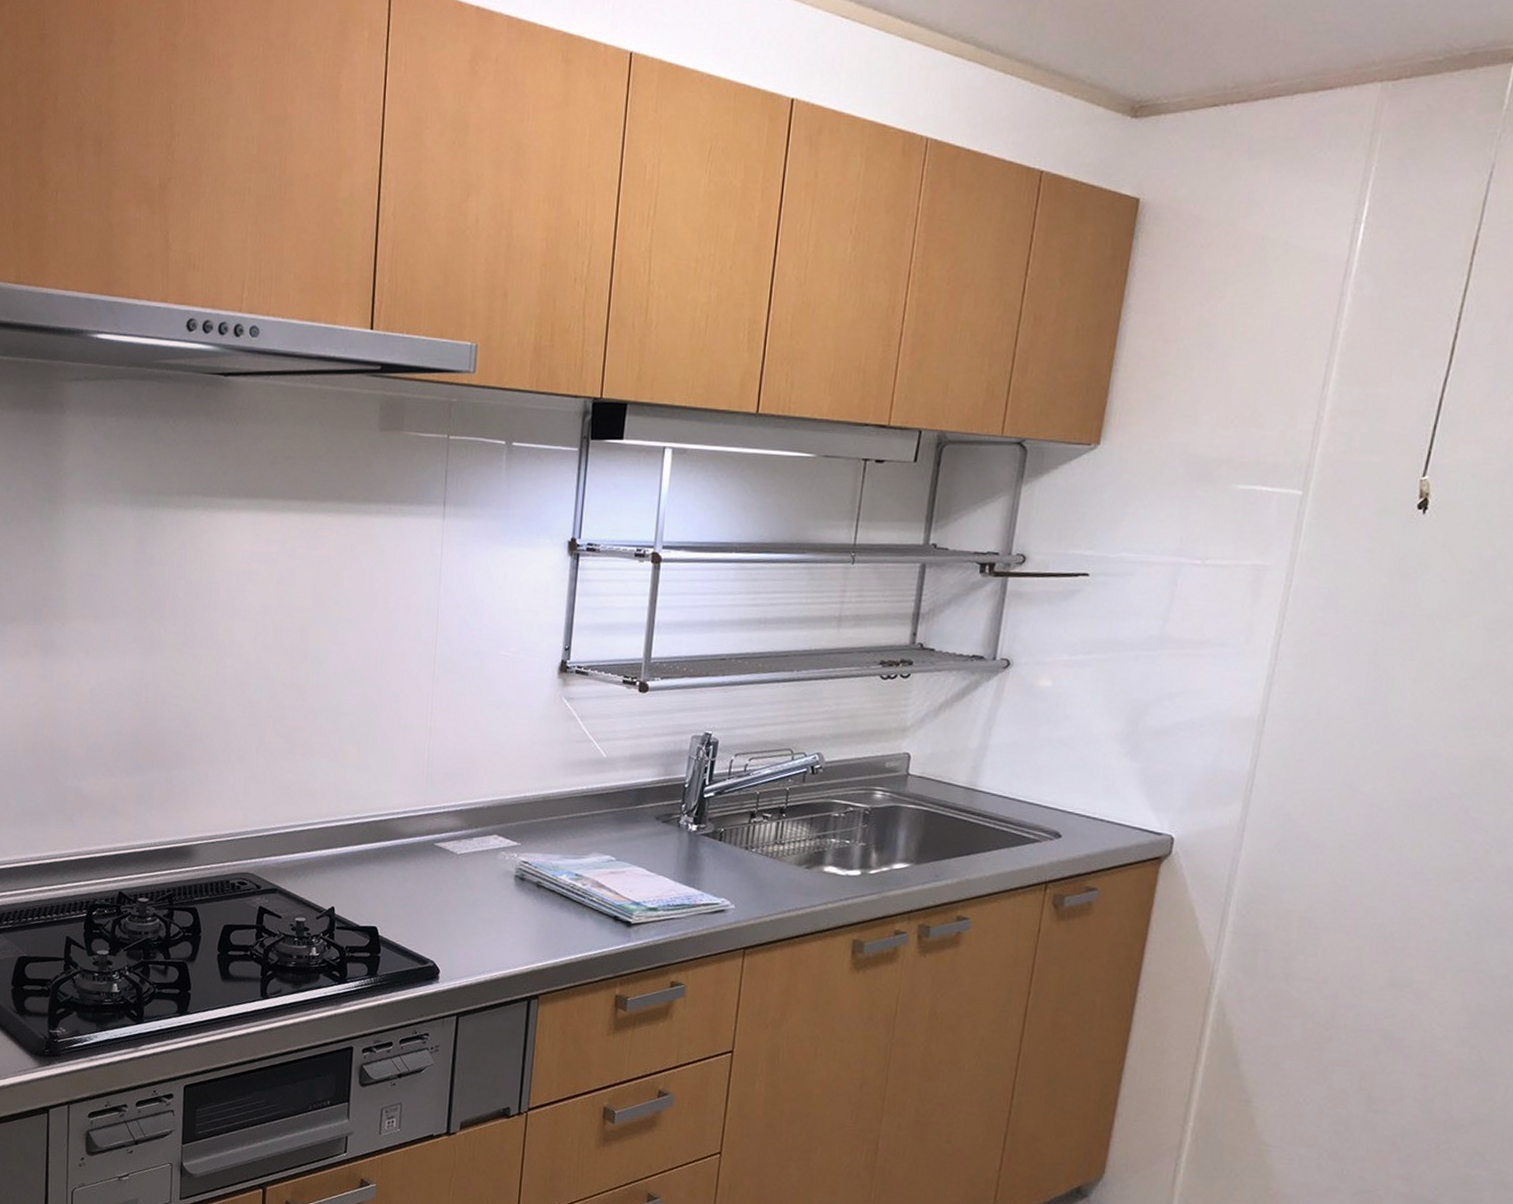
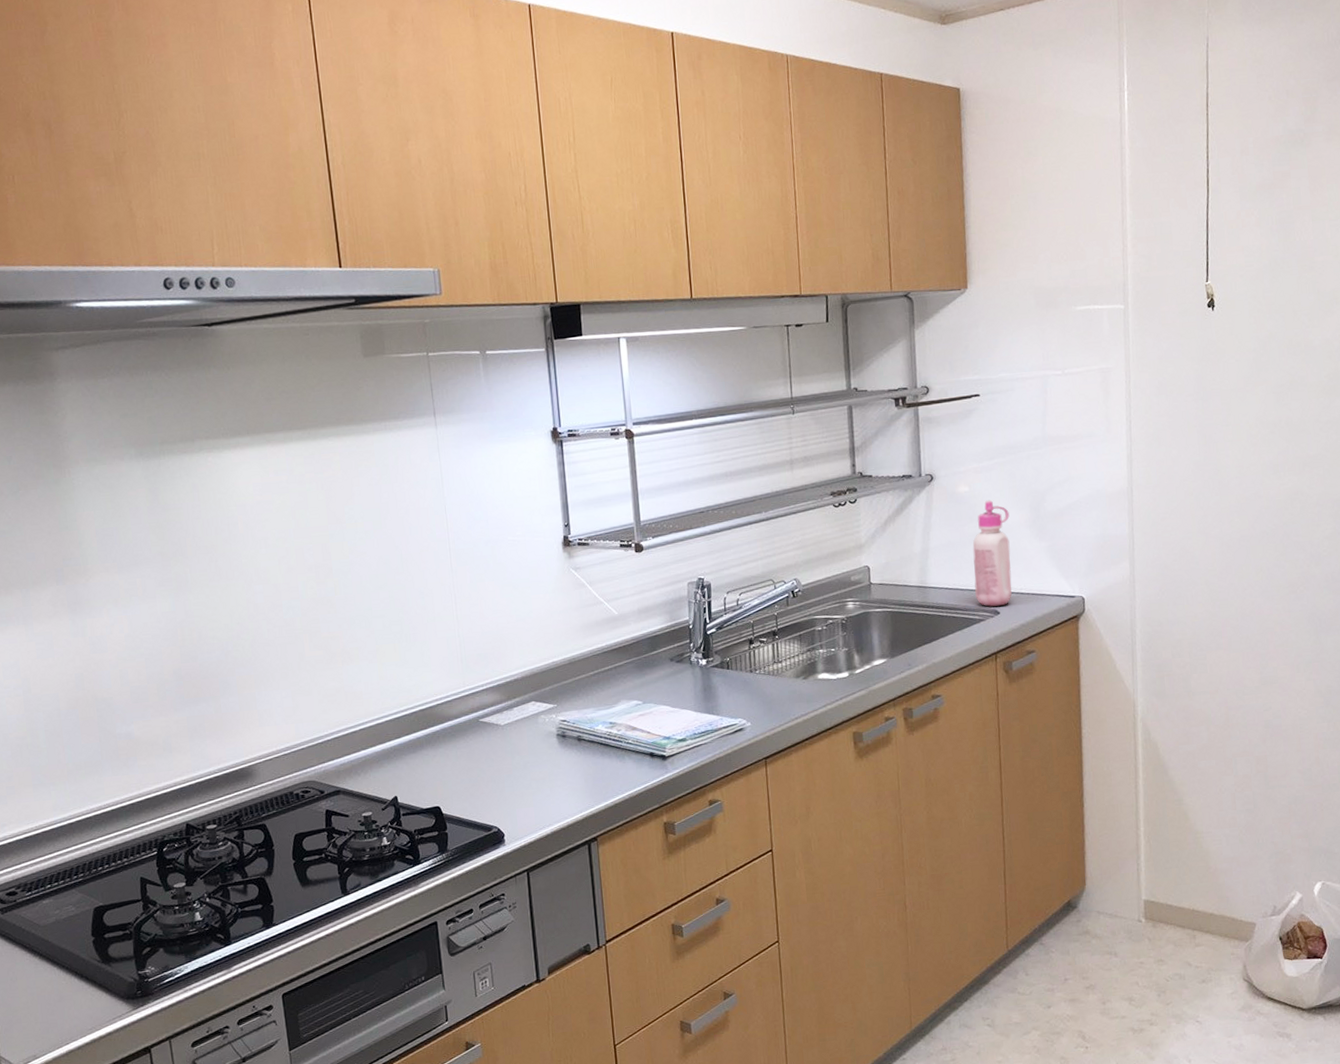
glue bottle: none [1035,701,1098,829] -> present [972,499,1012,607]

